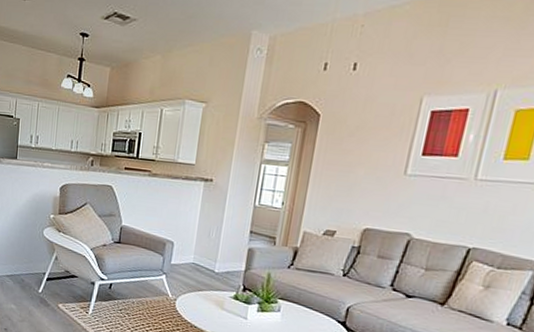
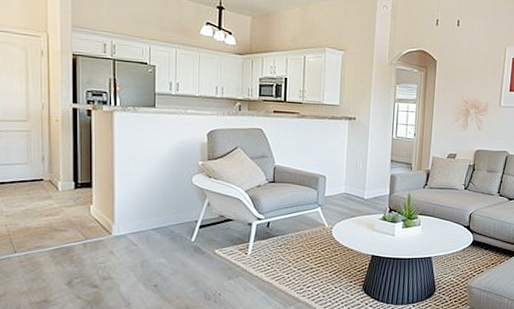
wall sculpture: none [334,156,390,210] -> present [452,93,490,135]

